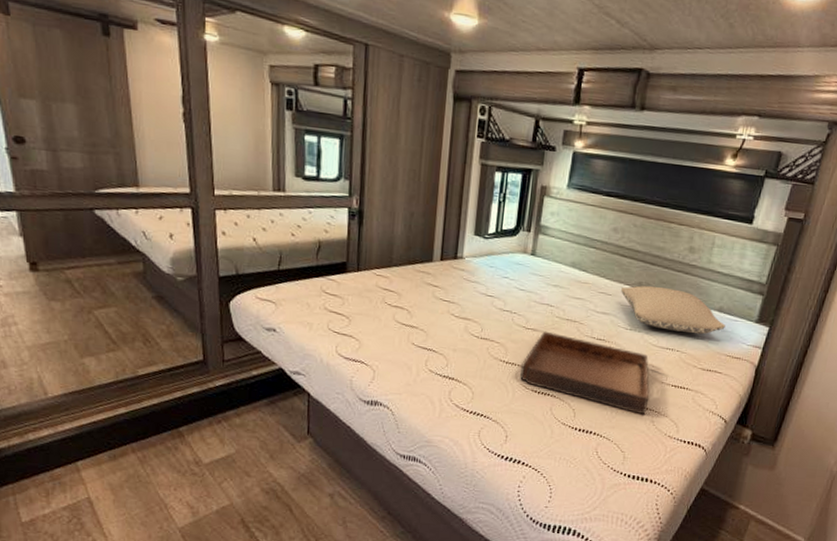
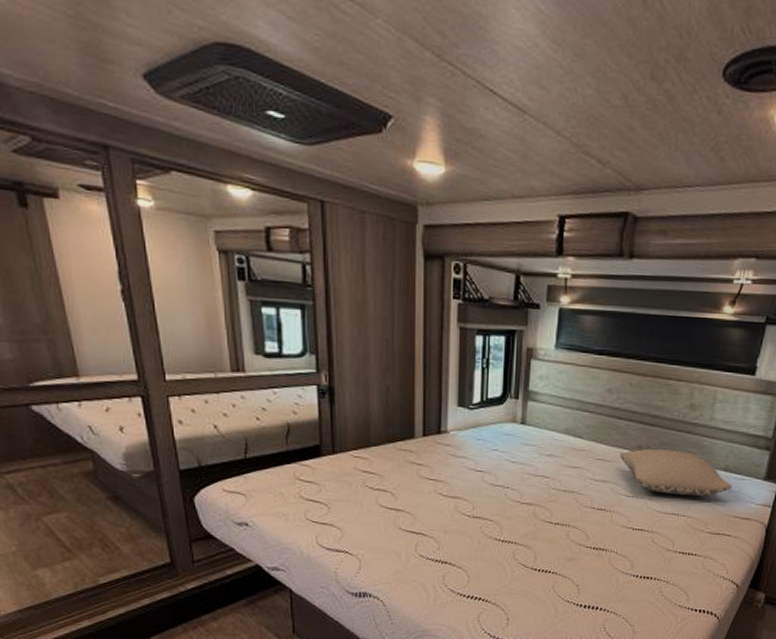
serving tray: present [520,331,649,415] -> none [518,504,656,586]

